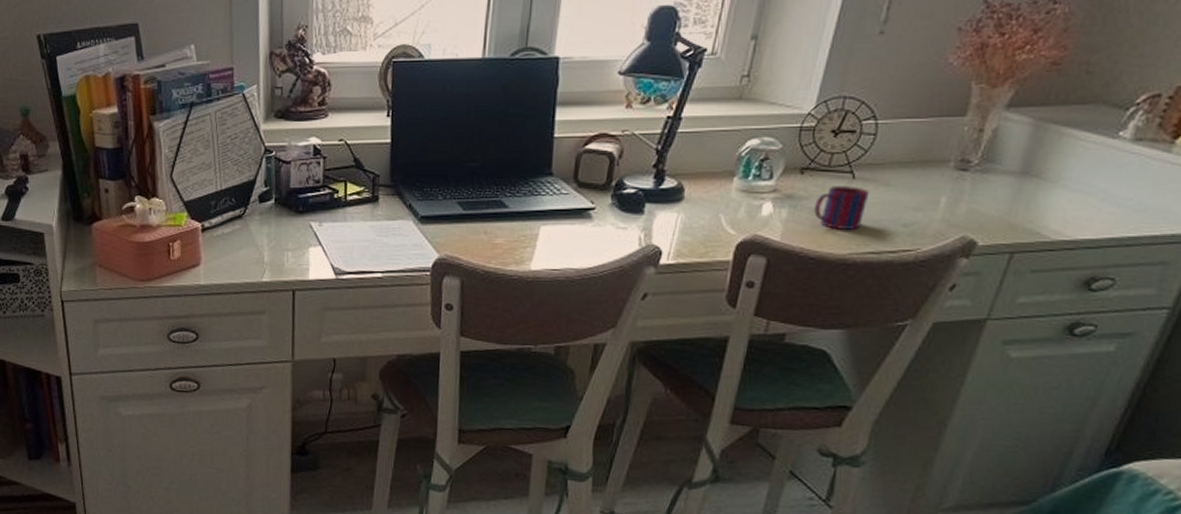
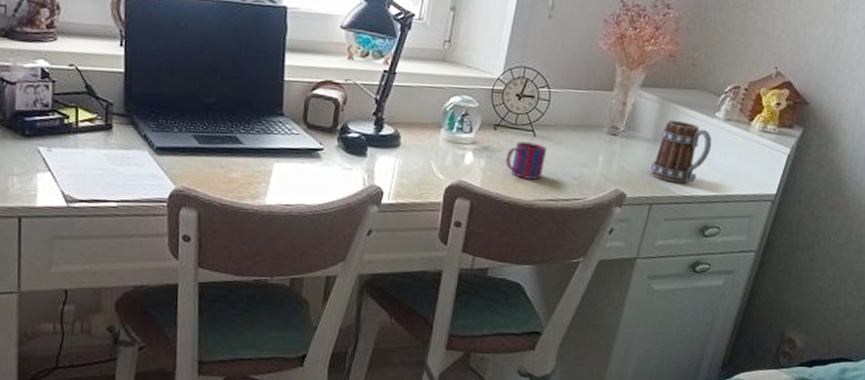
mug: none [1014,145,1111,225] -> present [650,119,712,183]

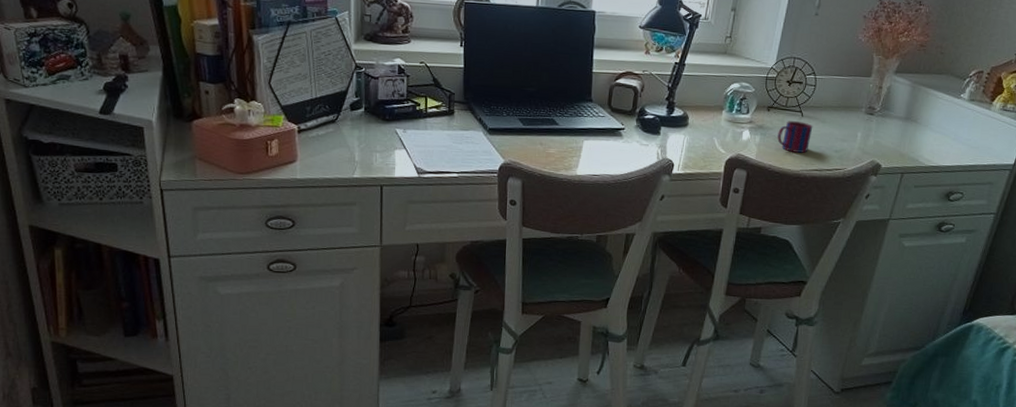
mug: present [650,119,712,183] -> none [902,101,958,155]

